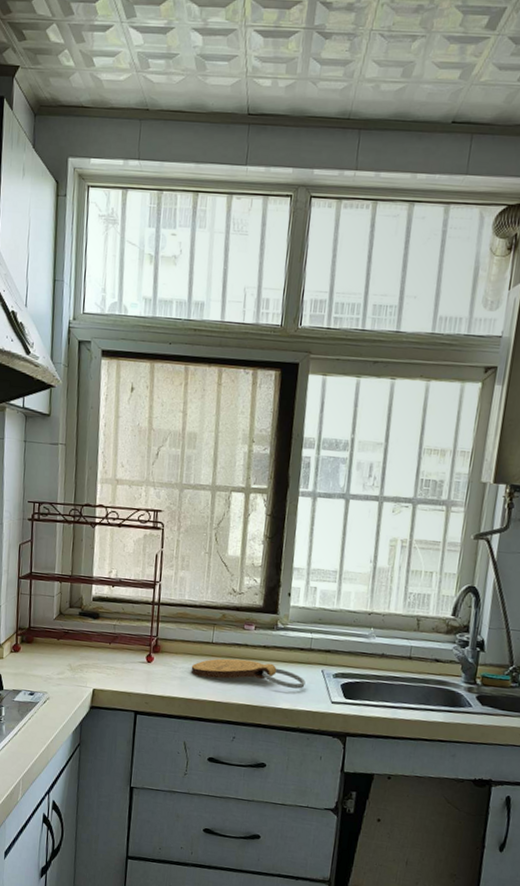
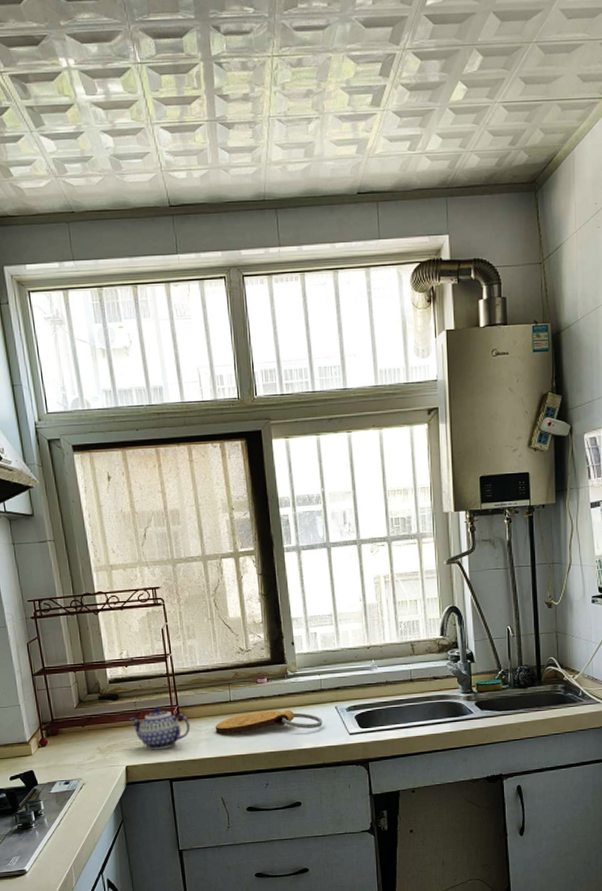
teapot: none [106,633,167,679] -> present [129,706,191,750]

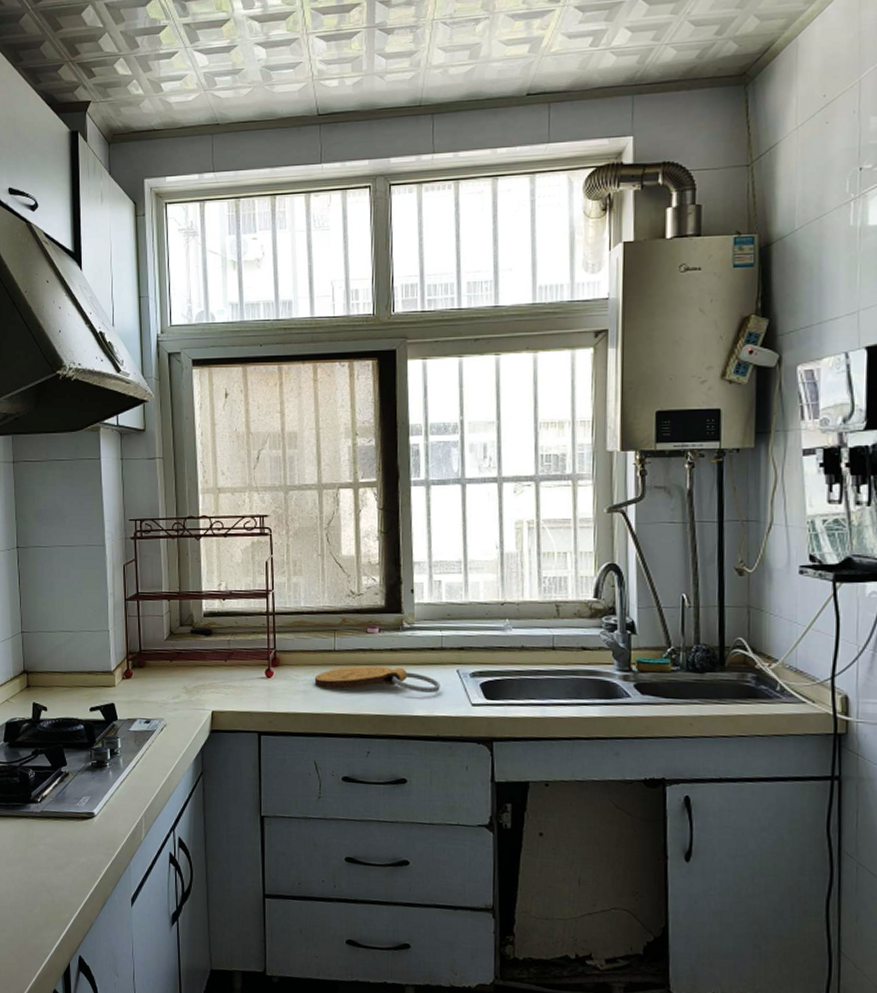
teapot: present [129,706,191,750] -> none [221,647,287,697]

